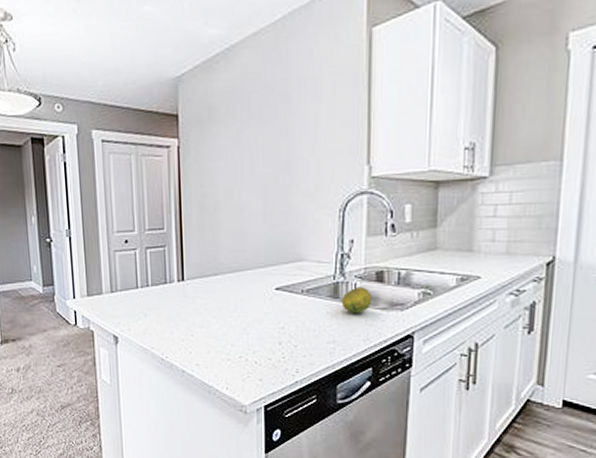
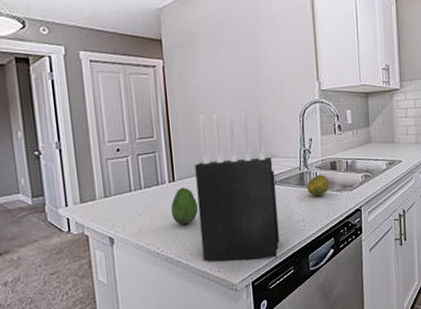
fruit: none [178,288,209,331] -> present [170,187,199,225]
knife block: none [207,201,301,382] -> present [195,110,280,261]

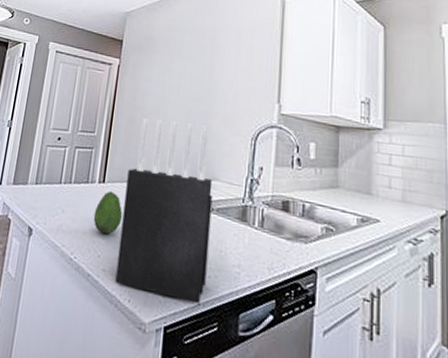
fruit: present [306,174,329,197] -> none [248,212,278,241]

